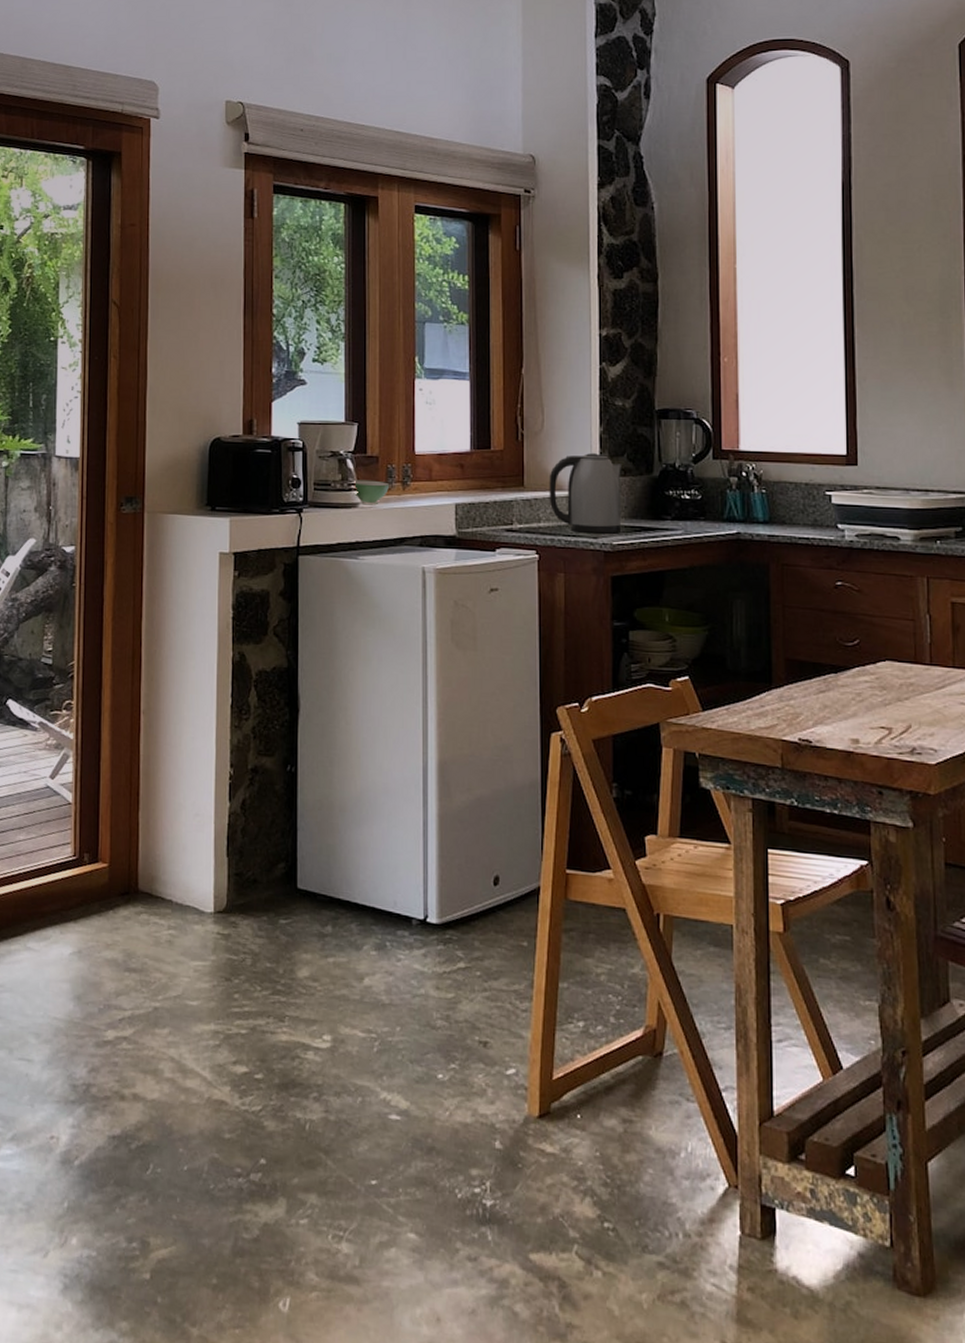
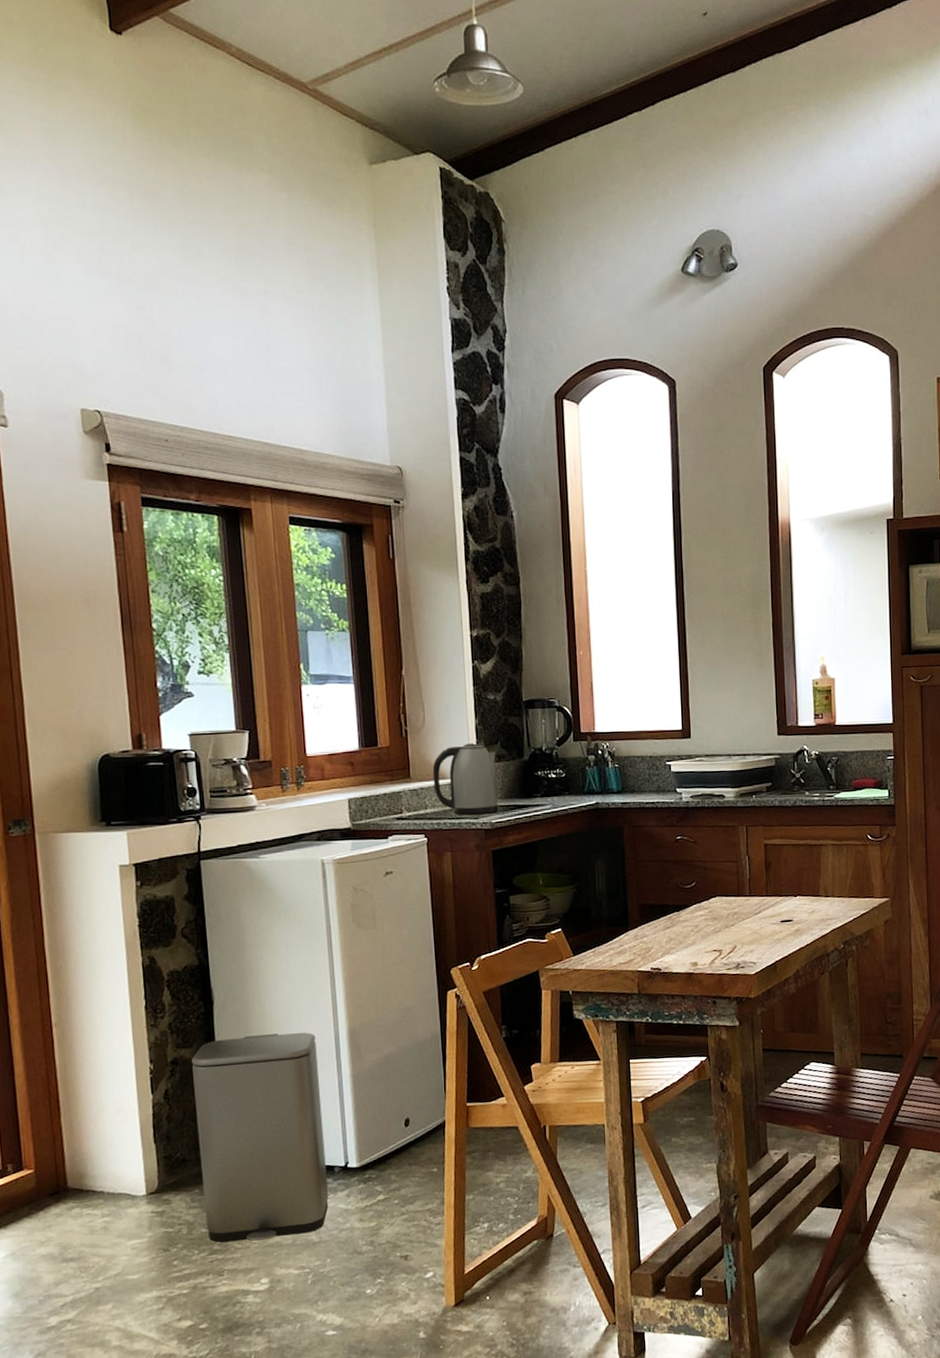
pedal bin: none [271,752,403,991] -> present [192,1032,329,1242]
bowl: present [353,480,390,505] -> none [248,783,285,808]

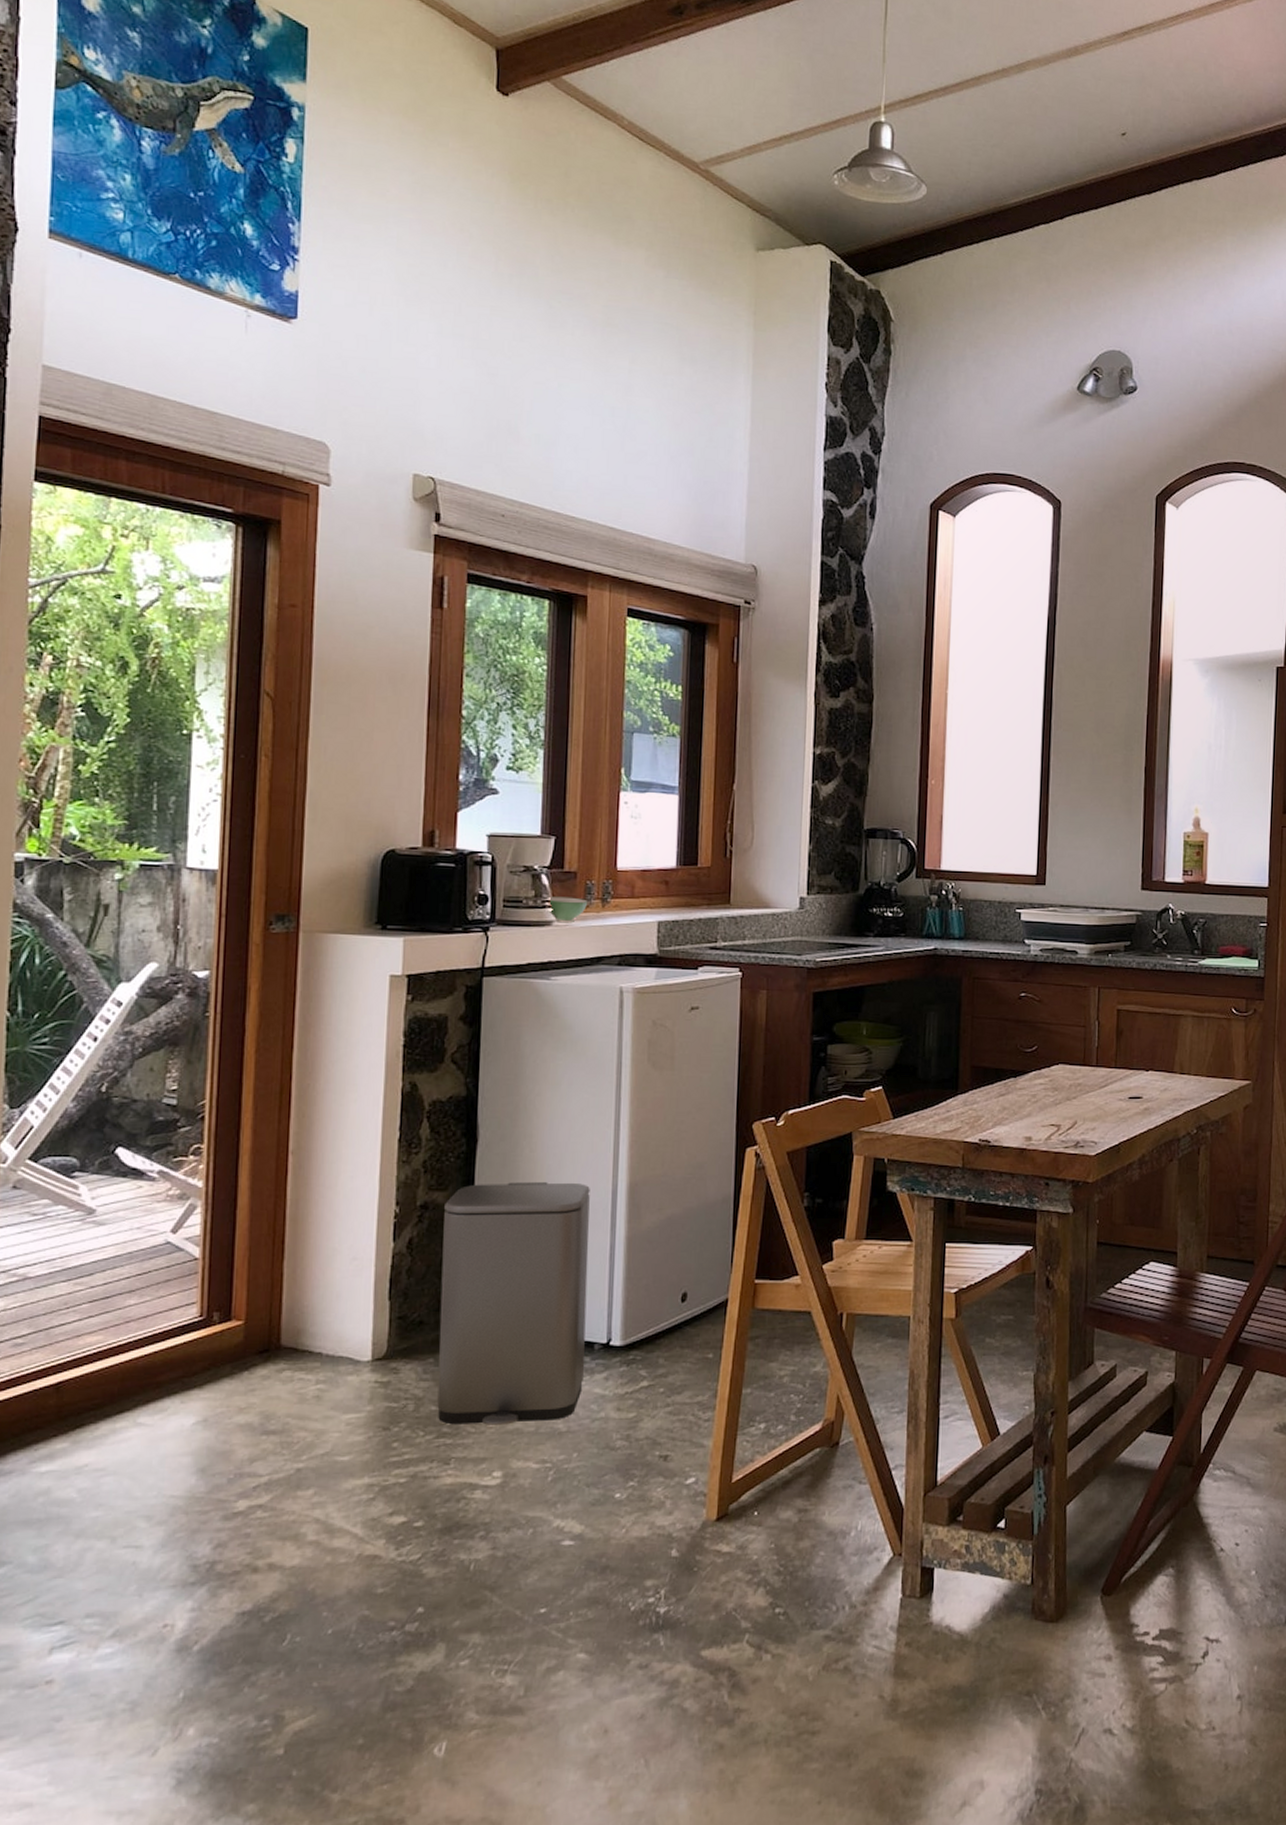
bowl: none [248,783,285,808] -> present [548,896,588,923]
kettle: present [432,742,499,815] -> none [755,870,828,951]

